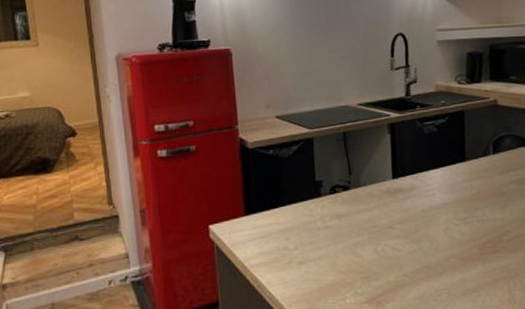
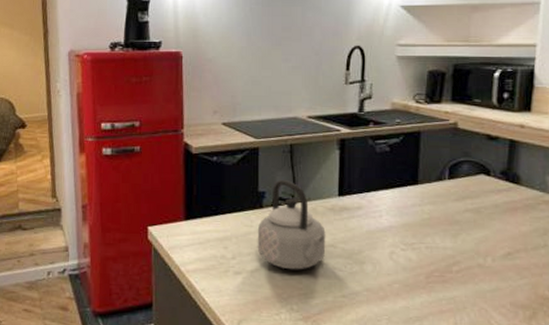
teapot: none [317,166,385,255] -> present [257,179,326,270]

